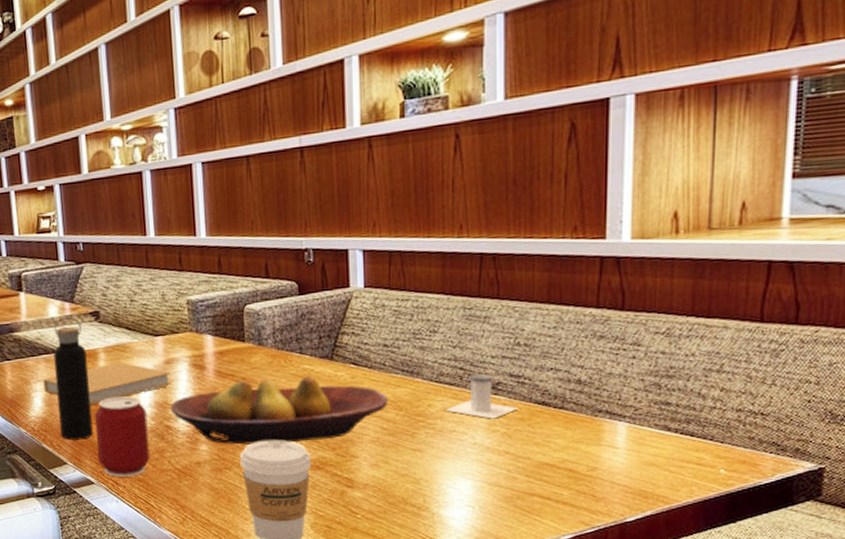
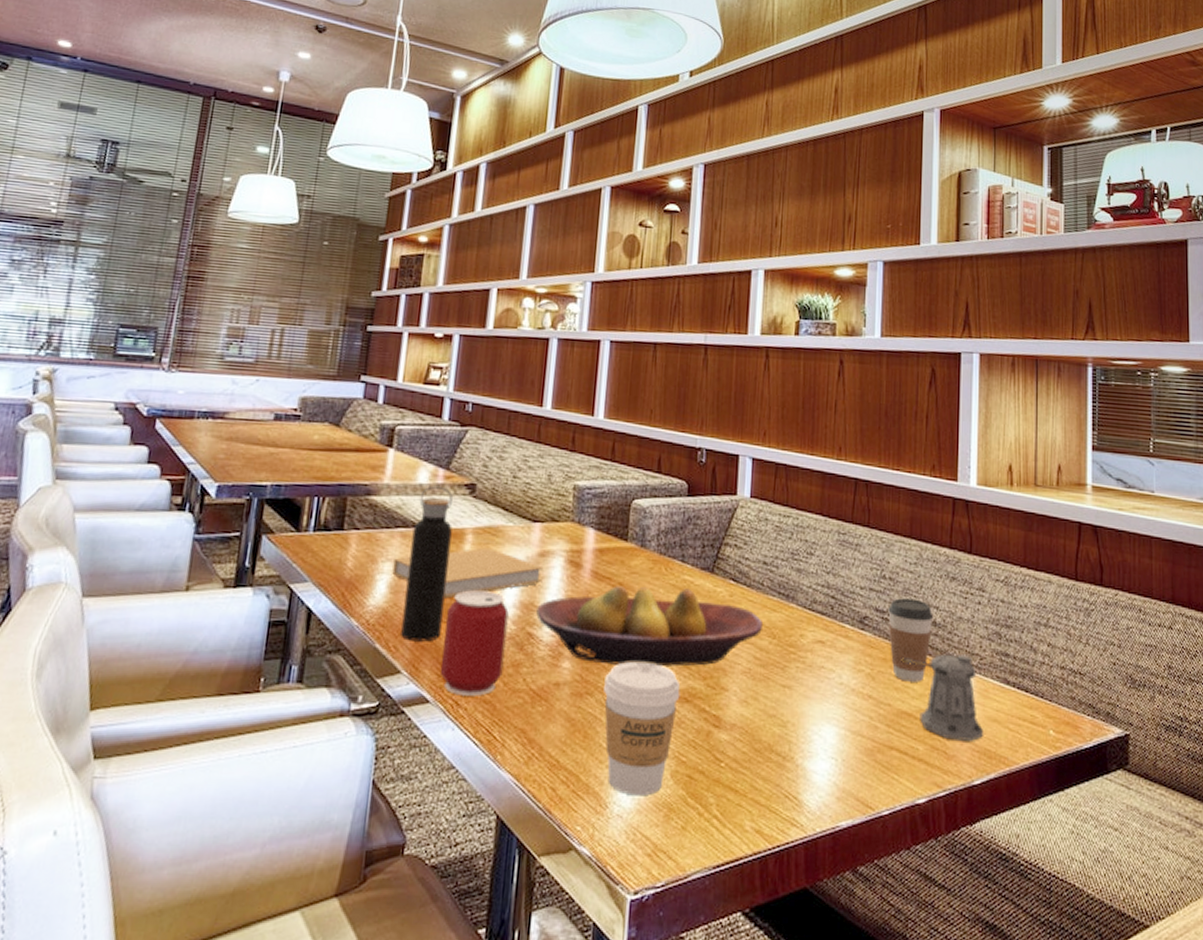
salt shaker: present [445,374,518,419] -> none [816,605,881,657]
coffee cup: none [524,361,578,437] -> present [888,598,934,682]
pepper shaker: none [541,407,638,484] -> present [901,654,983,741]

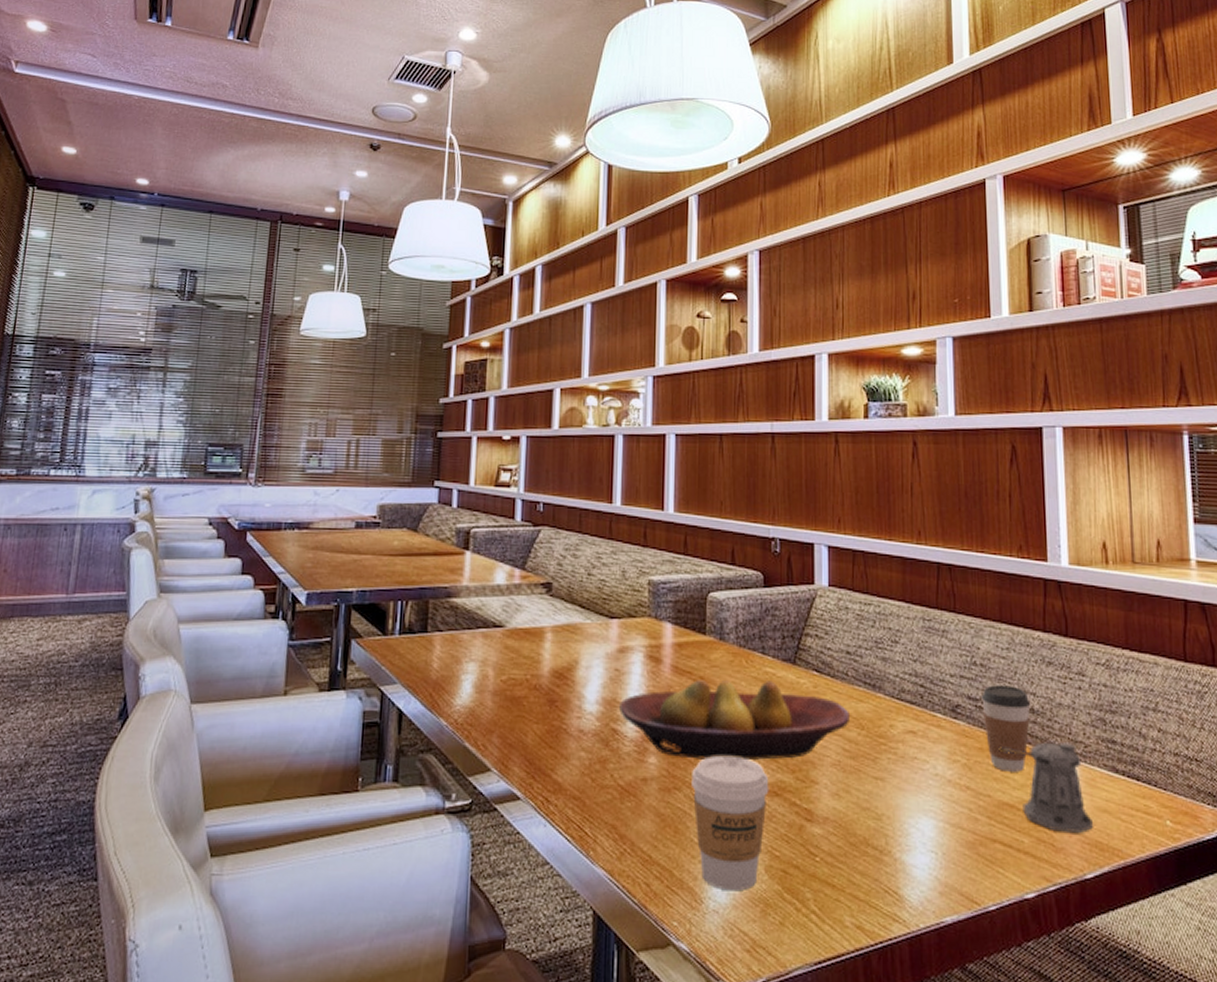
book: present [392,547,544,599] -> none [476,645,624,697]
water bottle: present [401,485,453,642] -> none [489,586,532,740]
can: present [440,590,509,696] -> none [528,688,592,793]

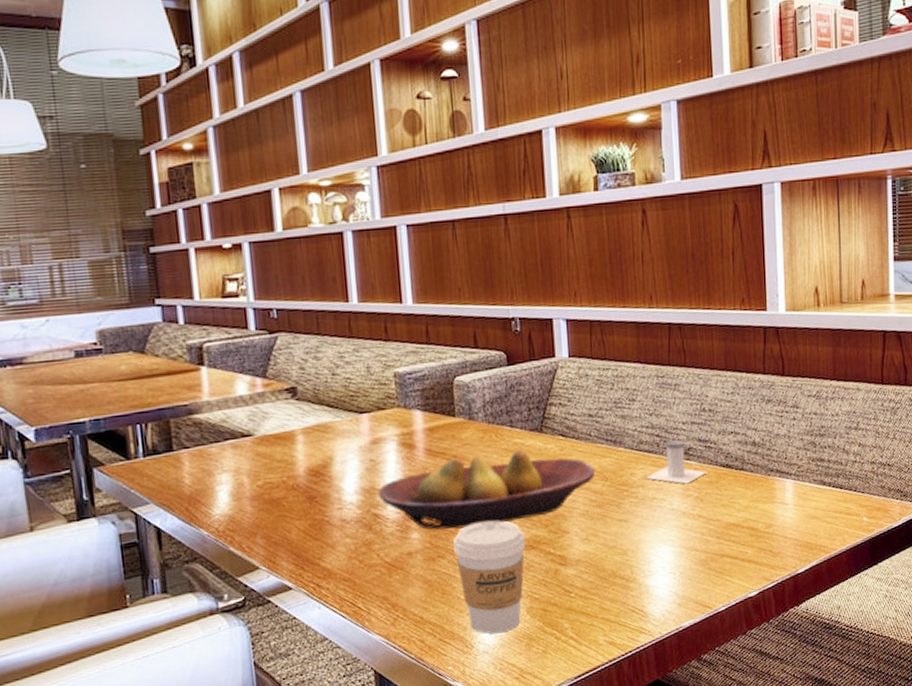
salt shaker: none [907,694,976,747] -> present [646,440,707,484]
coffee cup: present [981,685,1031,772] -> none [710,424,753,498]
pepper shaker: present [998,742,1093,833] -> none [726,466,804,540]

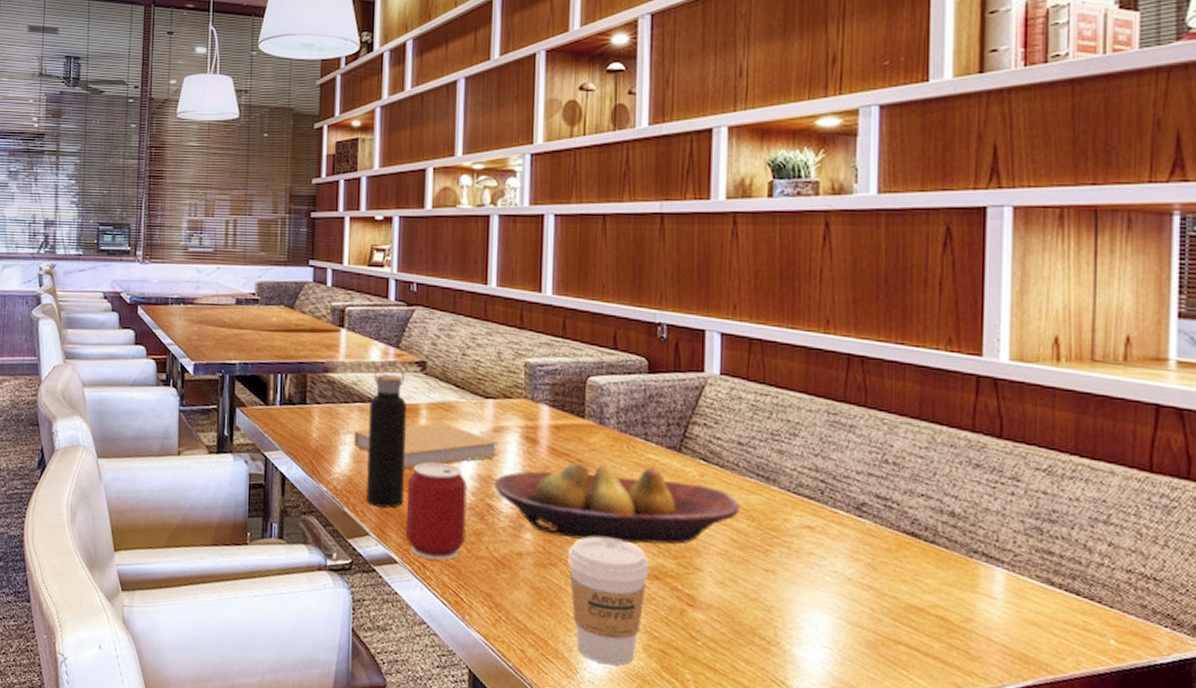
book: none [230,444,379,497] -> present [354,422,499,469]
water bottle: none [242,394,290,540] -> present [366,363,407,508]
can: none [292,483,357,579] -> present [405,462,467,561]
salt shaker: present [646,440,707,484] -> none [803,490,884,546]

